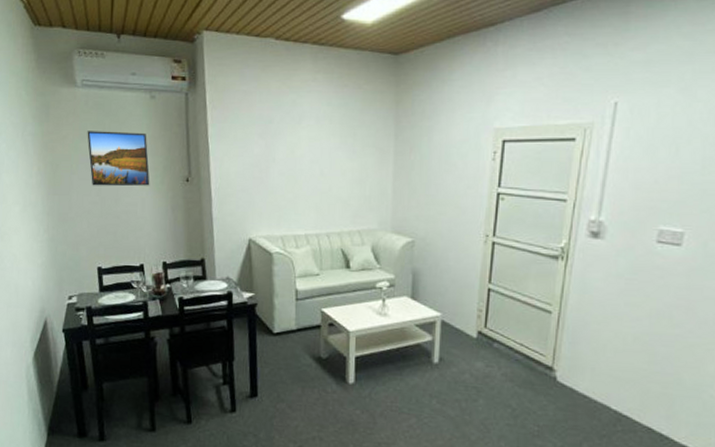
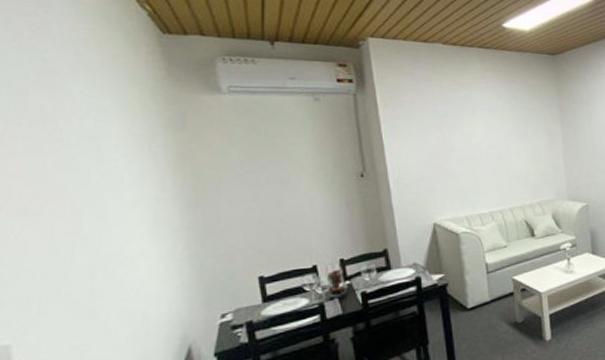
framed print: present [87,131,150,187] -> none [238,134,319,192]

